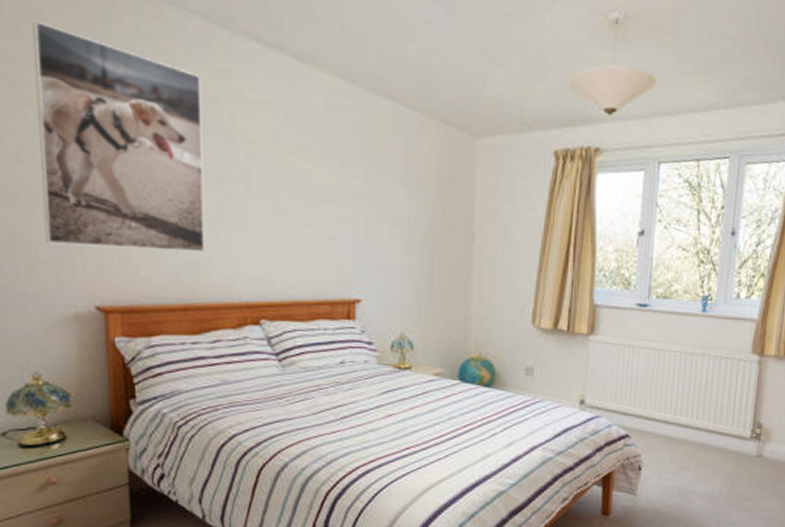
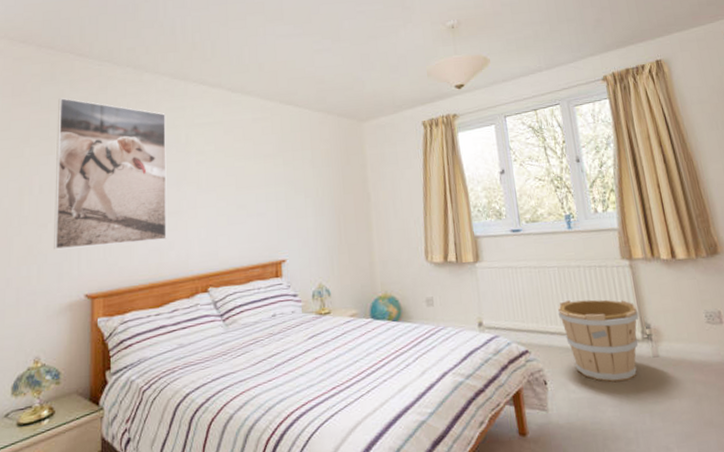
wooden bucket: none [669,389,754,476] -> present [557,299,639,383]

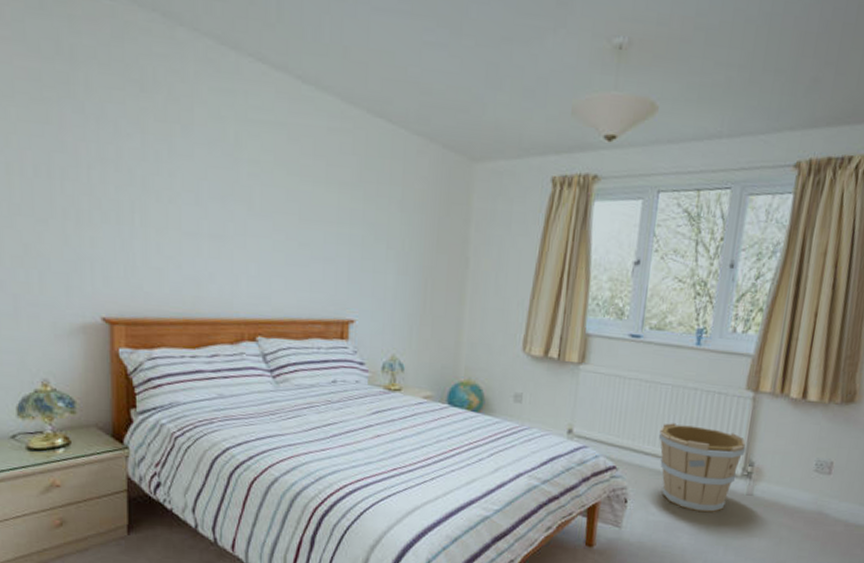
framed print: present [54,97,167,250] -> none [52,39,208,268]

